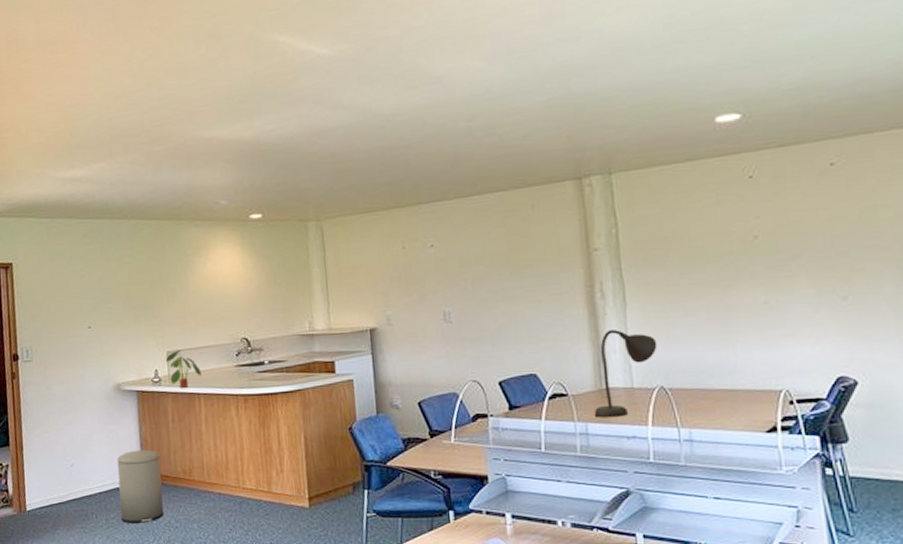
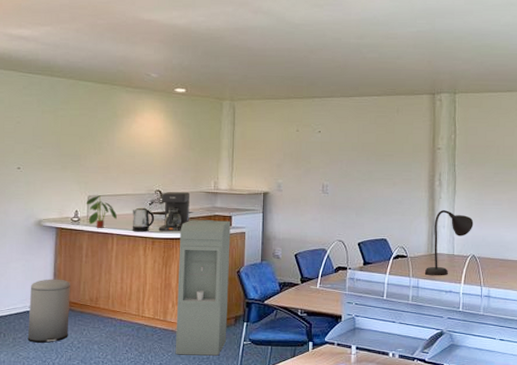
kettle: none [217,360,245,390] -> present [132,207,155,232]
coffee maker: none [249,337,285,387] -> present [158,192,191,232]
water cooler: none [275,367,346,532] -> present [175,220,231,356]

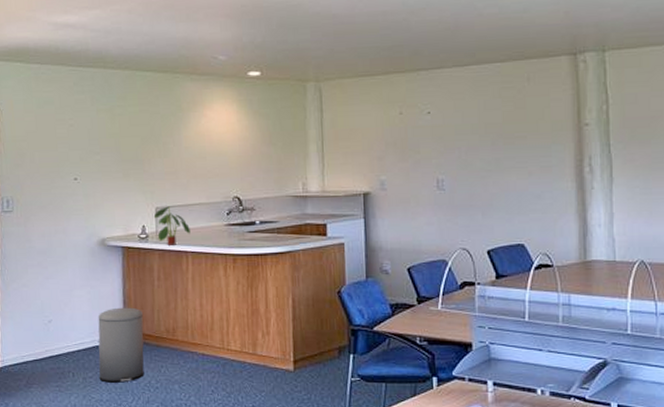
kettle: present [132,207,155,232] -> none [207,218,235,248]
coffee maker: present [158,192,191,232] -> none [239,197,276,247]
water cooler: present [175,220,231,356] -> none [265,229,331,396]
desk lamp: present [424,210,474,276] -> none [577,204,640,290]

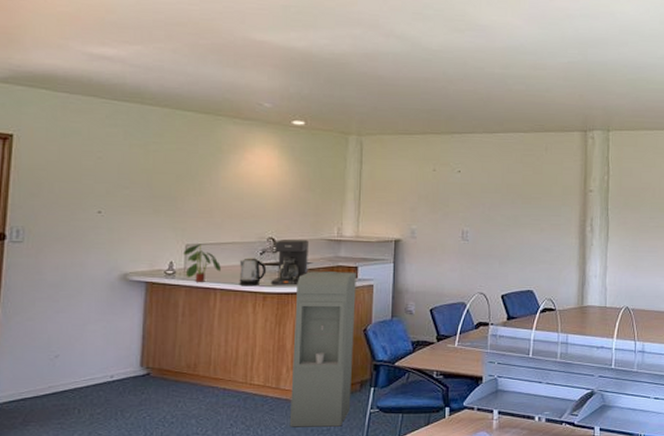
pedal bin: present [98,307,144,383] -> none [108,343,164,419]
kettle: none [207,218,235,248] -> present [239,258,267,286]
coffee maker: none [239,197,276,247] -> present [271,240,310,286]
water cooler: none [265,229,331,396] -> present [289,271,356,427]

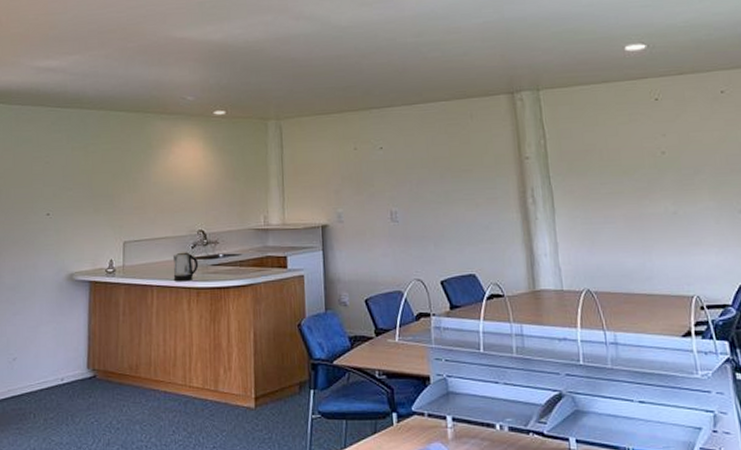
plant: present [183,244,221,282] -> none [121,240,156,279]
coffee maker: present [271,240,310,286] -> none [203,231,238,280]
water cooler: present [289,271,356,427] -> none [228,262,291,435]

